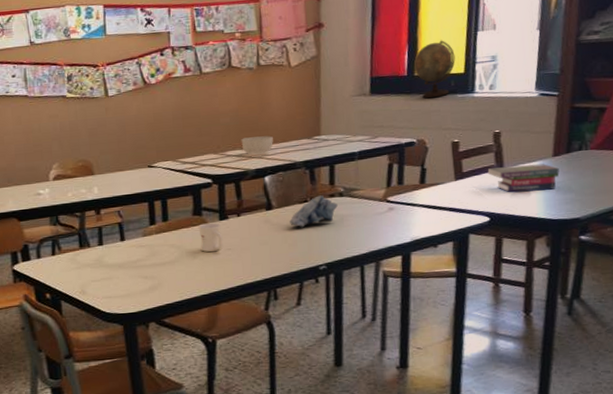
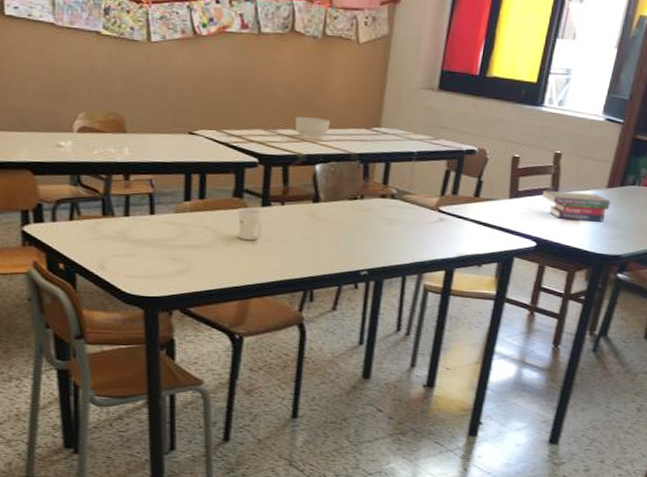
crumpled paper: present [290,195,338,228] -> none [336,194,388,227]
globe: present [413,40,456,99] -> none [487,41,531,105]

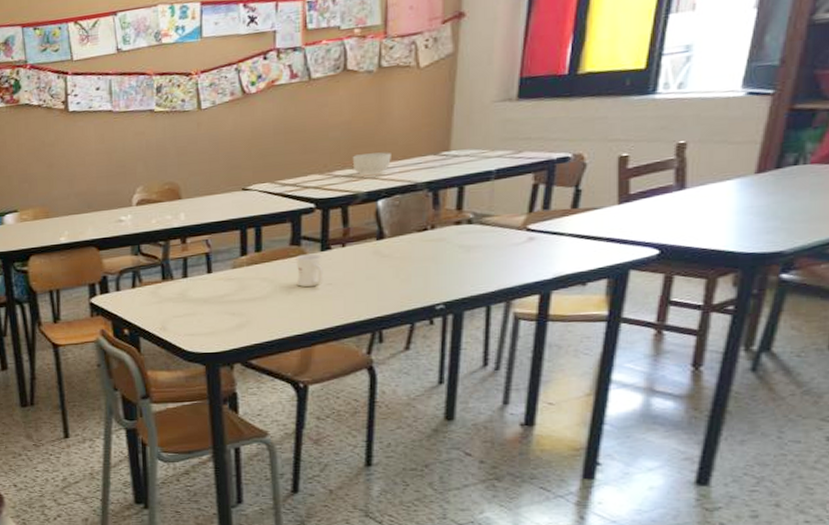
books: present [542,191,611,222] -> none [663,182,763,219]

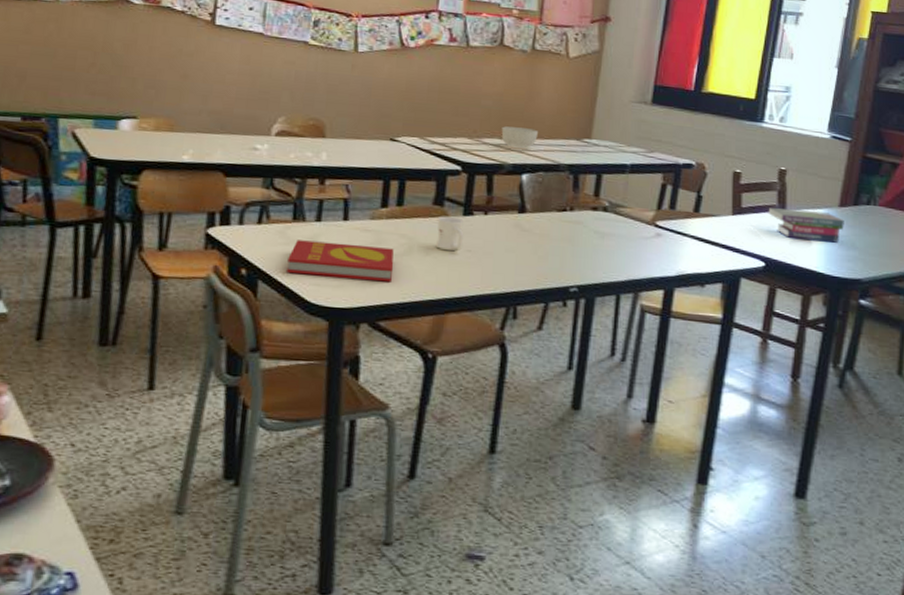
book: none [163,292,259,328] -> present [287,240,394,282]
books: none [663,182,763,219] -> present [768,208,844,243]

